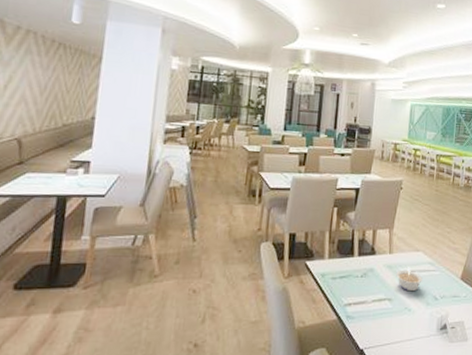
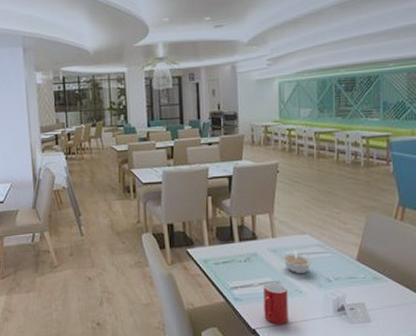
cup: none [373,299,398,343] -> present [263,282,288,324]

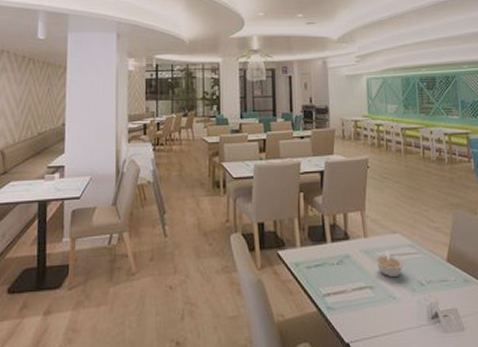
cup: present [263,282,288,324] -> none [357,287,383,336]

